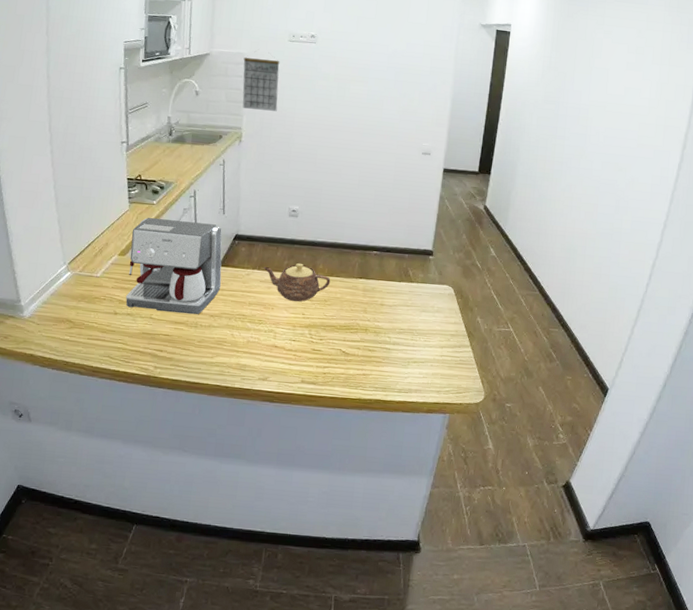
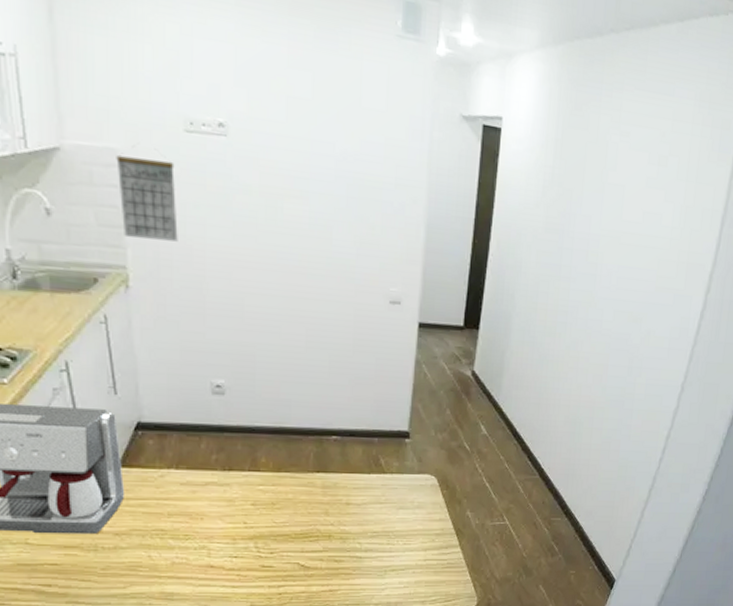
teapot: present [263,263,331,302] -> none [183,457,278,507]

